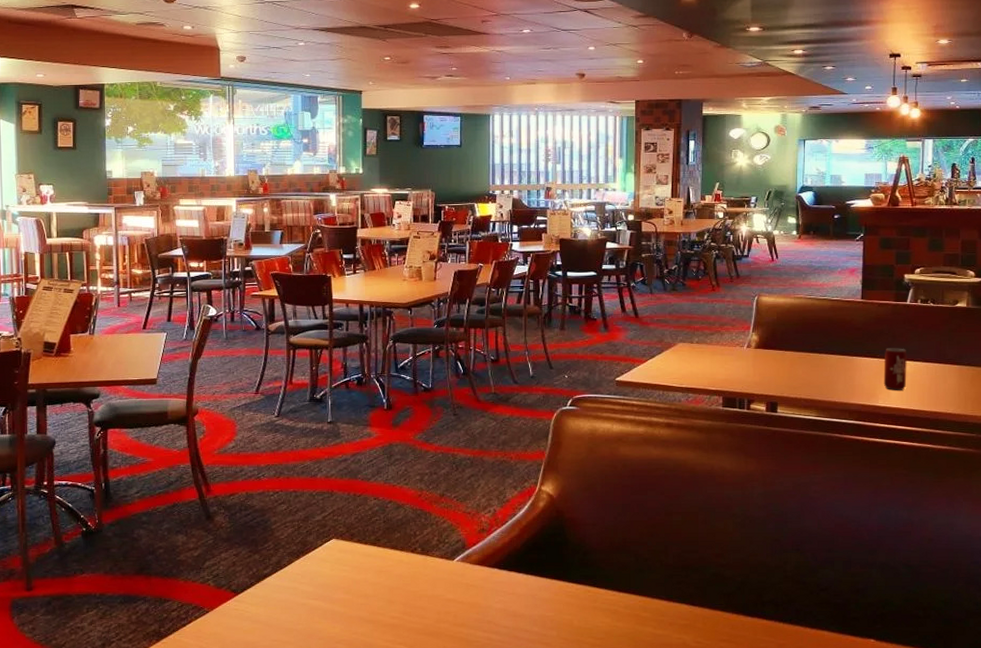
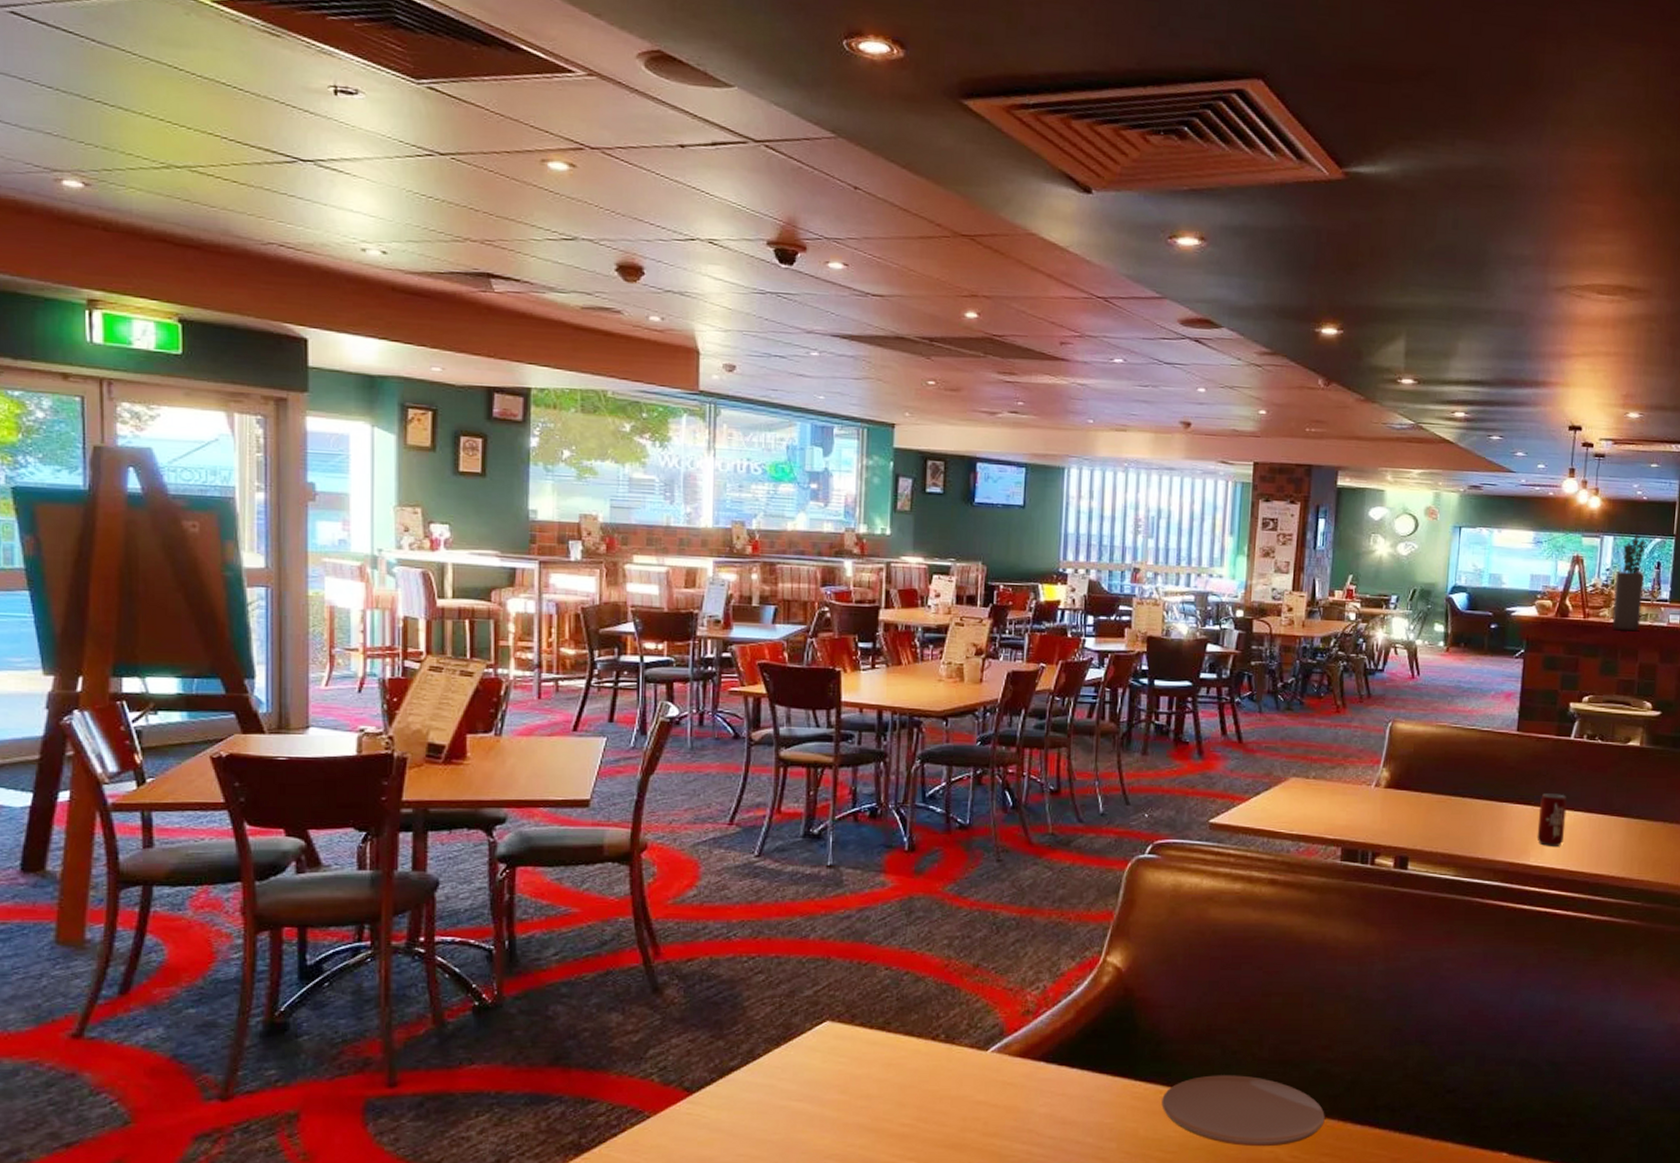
plate: none [590,578,721,635] -> present [1161,1075,1325,1147]
vase: none [936,134,961,215] -> present [1612,531,1646,632]

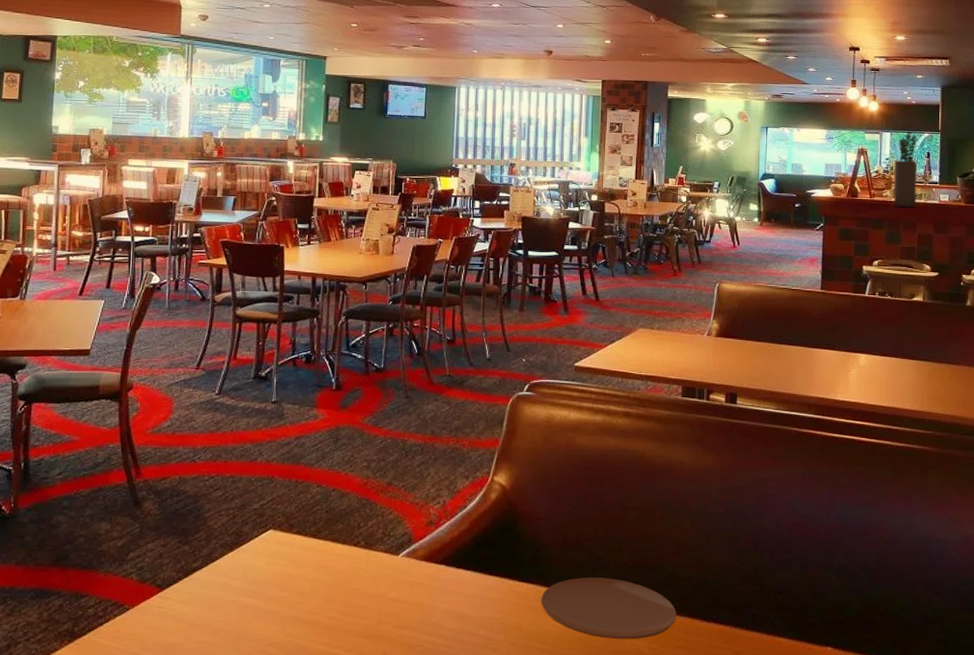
beer can: present [1537,793,1567,846] -> none [842,340,865,384]

